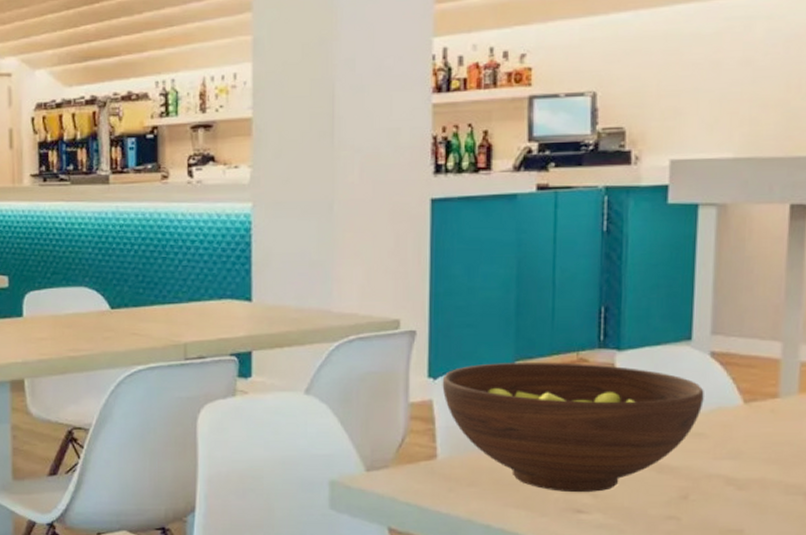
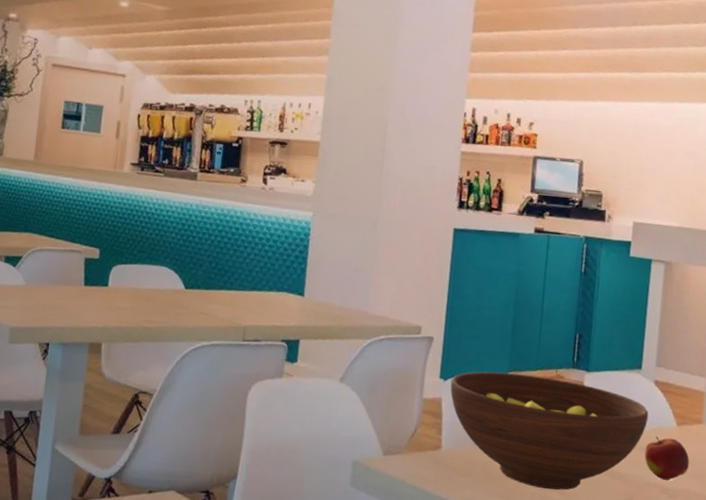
apple: none [701,419,763,469] -> present [644,437,690,480]

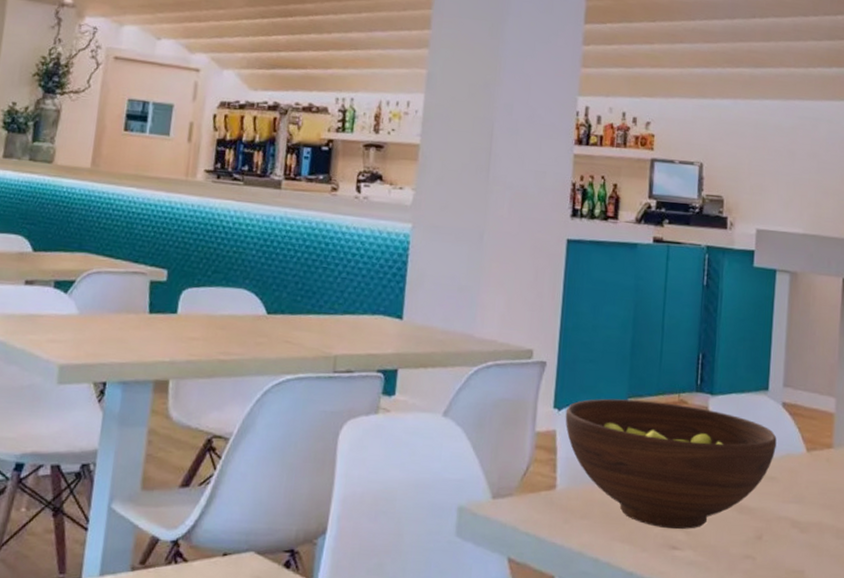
apple: present [644,437,690,480] -> none [774,464,820,513]

